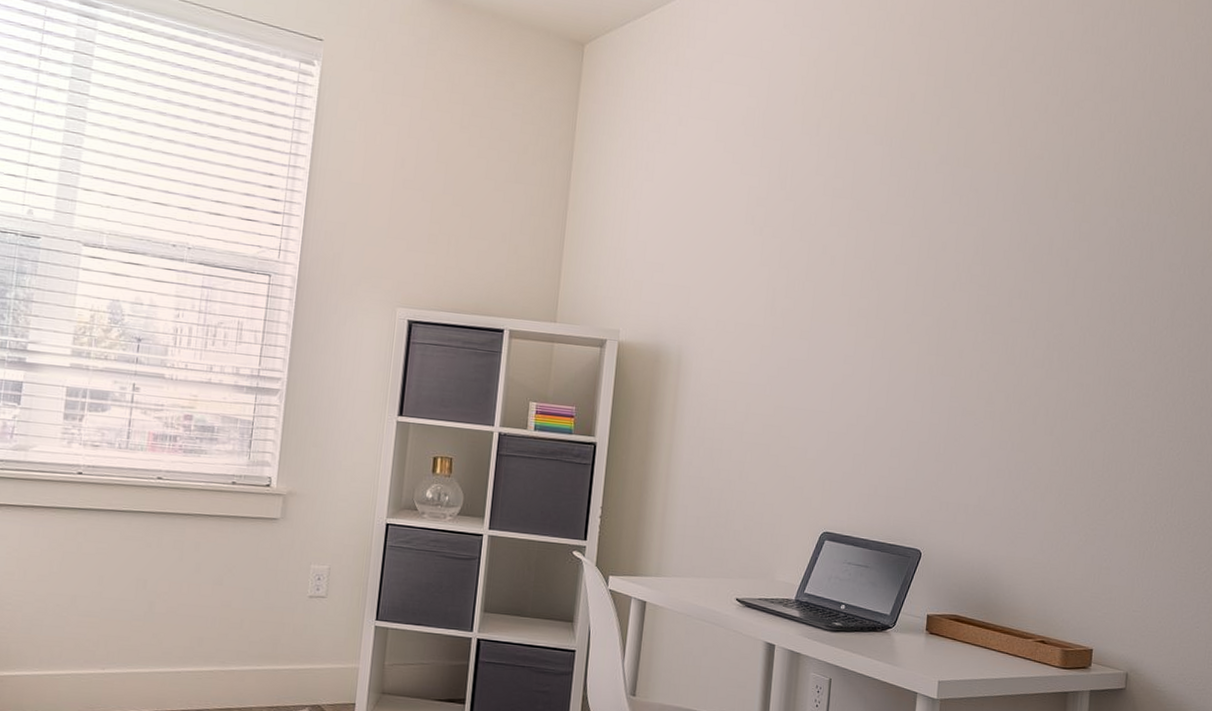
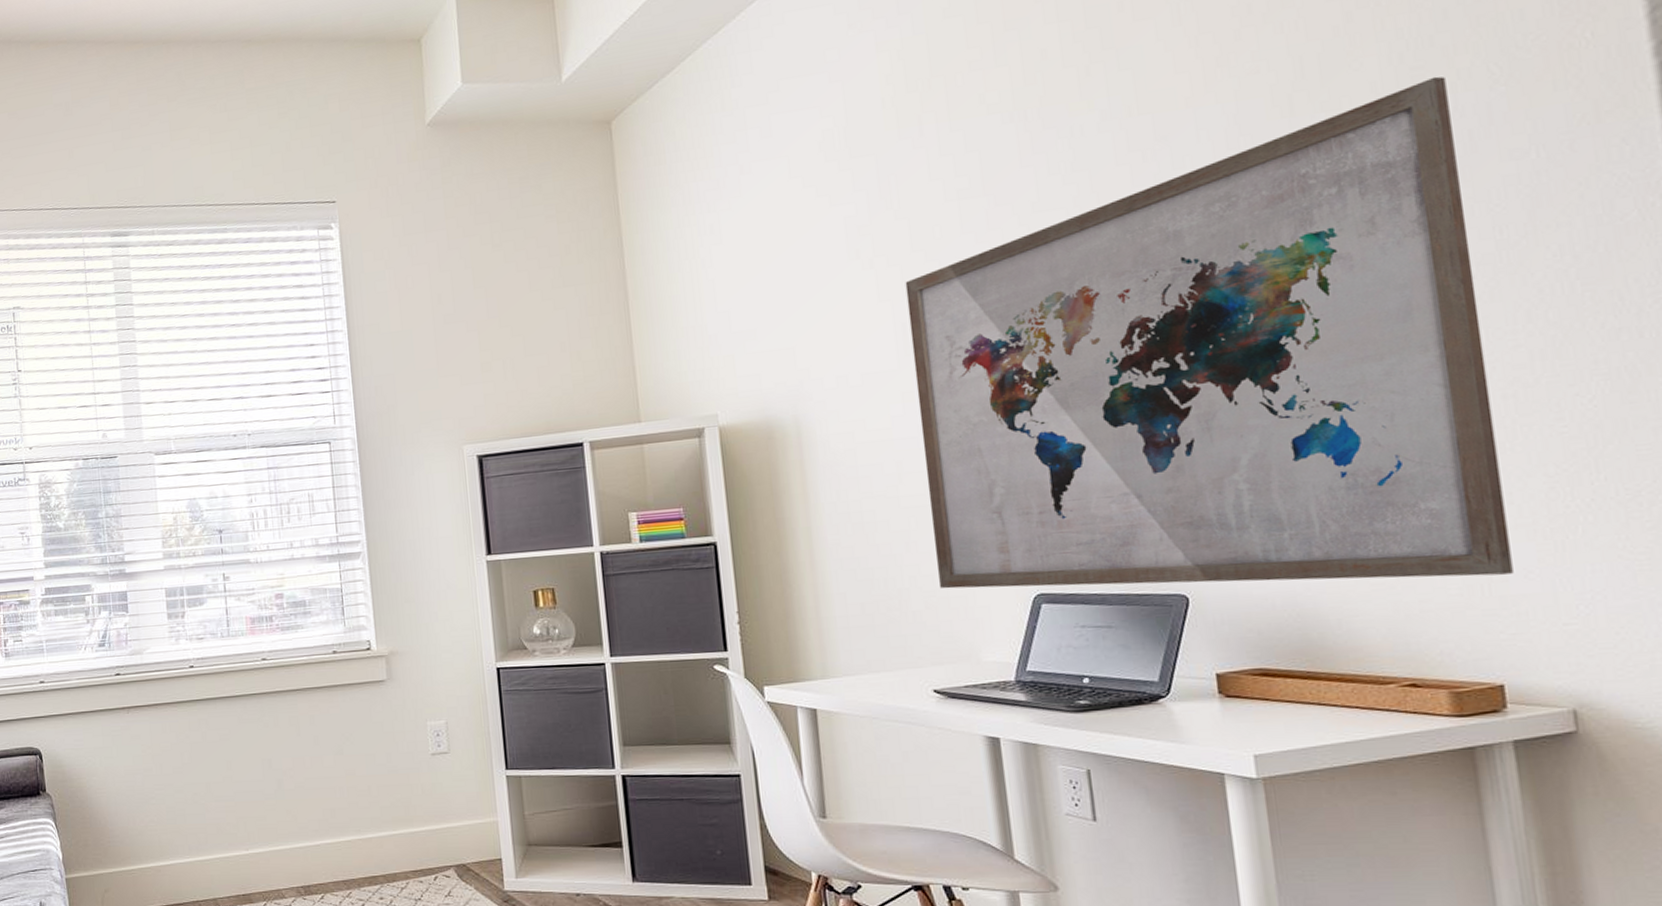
wall art: none [758,197,1146,570] -> present [905,76,1514,589]

